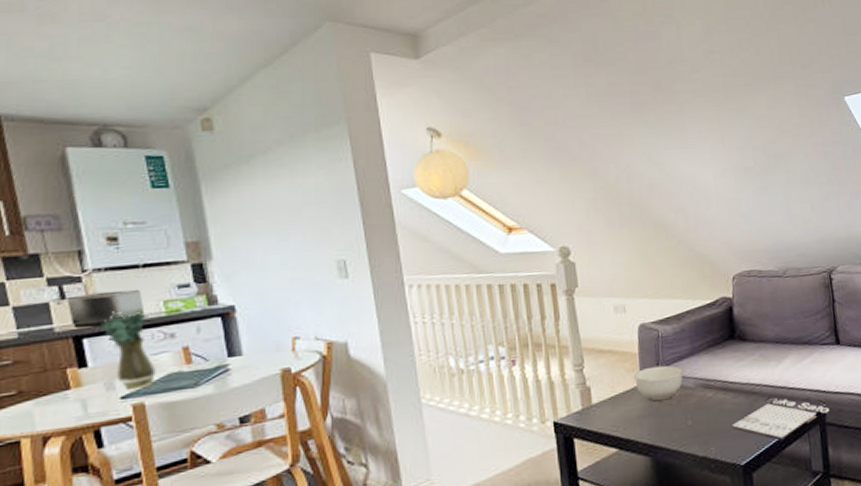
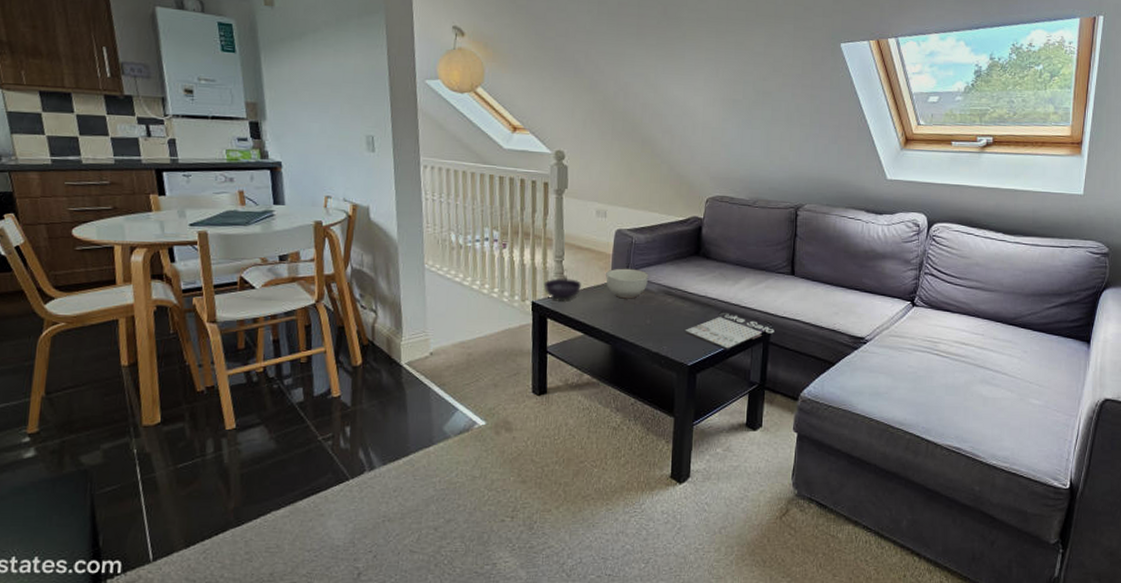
toaster: present [67,289,145,328] -> none [152,134,211,163]
vase: present [101,310,156,391] -> none [177,151,217,220]
bowl: none [564,388,608,417] -> present [543,278,581,302]

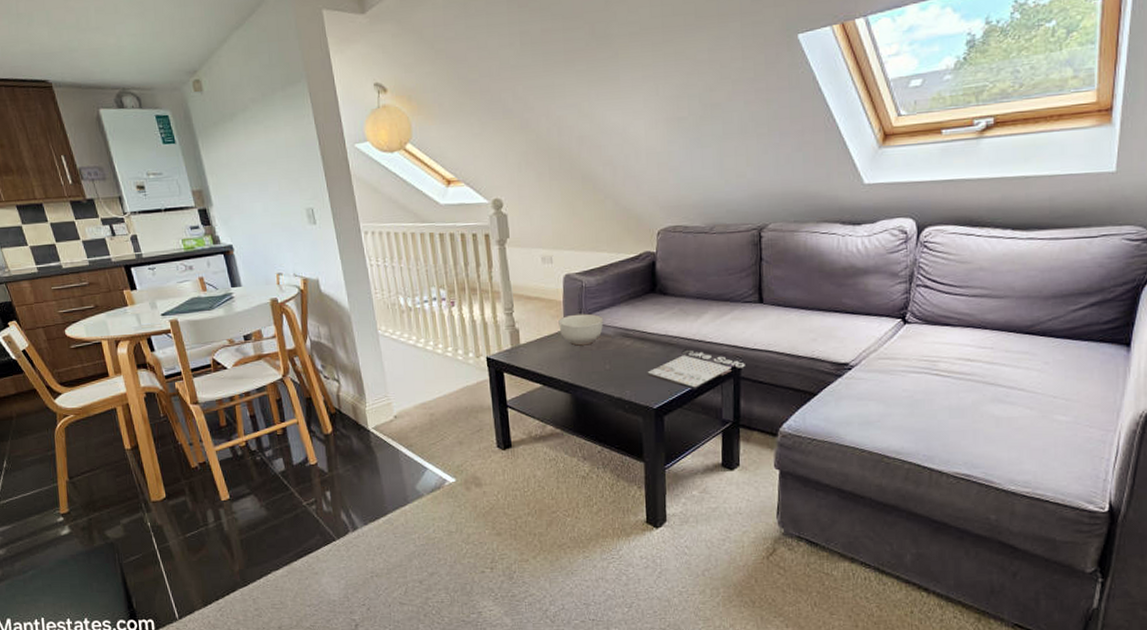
bowl: present [543,278,581,302] -> none [496,330,534,355]

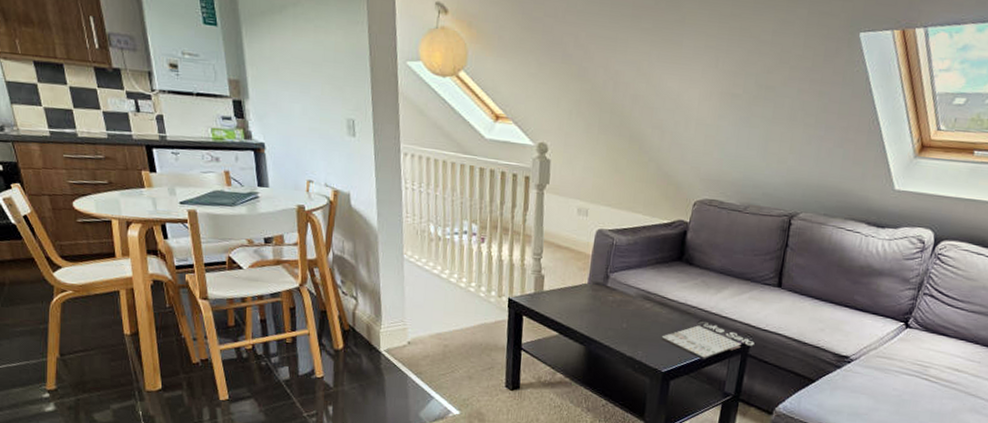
bowl: present [558,313,604,346] -> none [583,269,629,302]

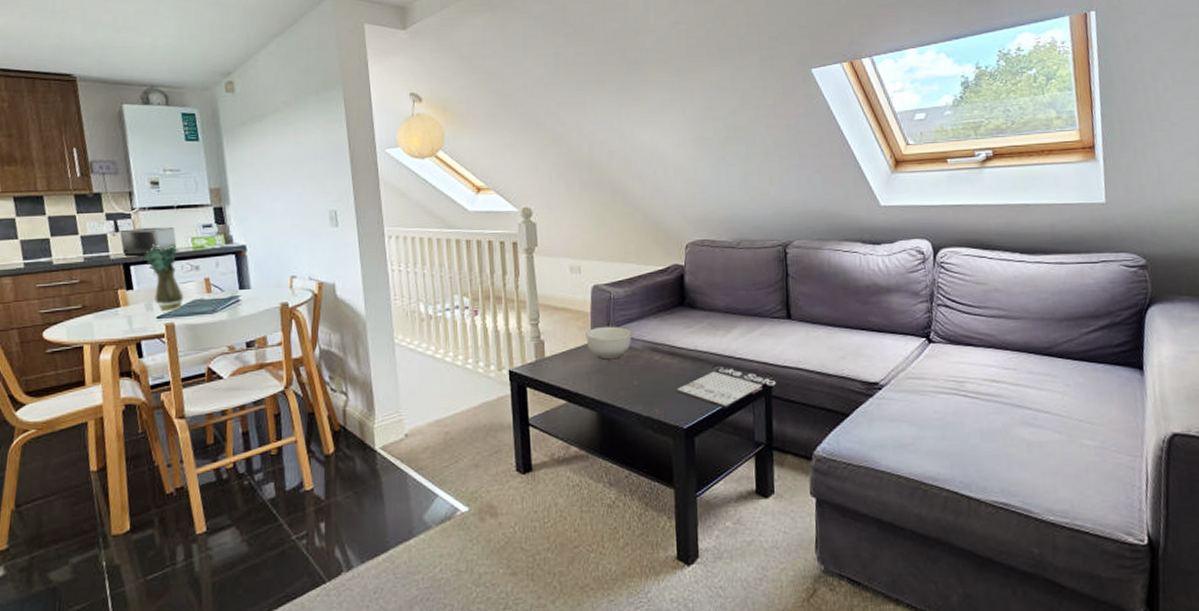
toaster: none [141,110,197,140] -> present [120,226,177,256]
vase: none [165,128,205,199] -> present [144,243,184,312]
bowl: none [583,269,629,302] -> present [585,326,632,360]

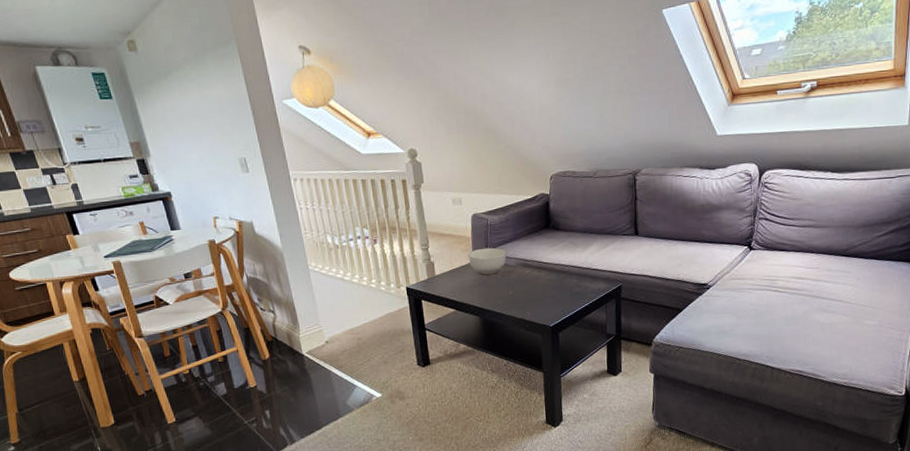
toaster: present [120,226,177,256] -> none [57,178,111,206]
vase: present [144,243,184,312] -> none [83,193,125,252]
magazine: present [676,364,776,409] -> none [544,275,625,310]

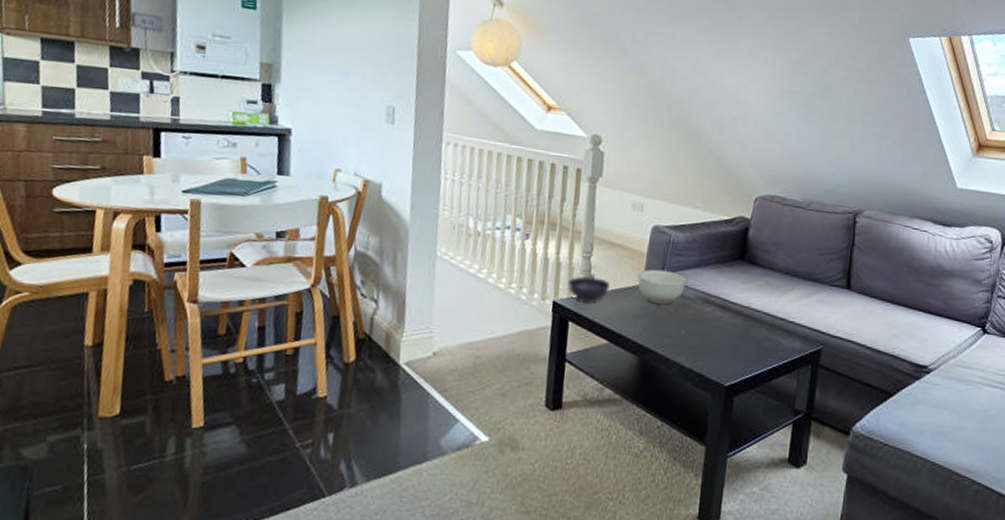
bowl: none [414,263,448,284] -> present [567,276,610,303]

